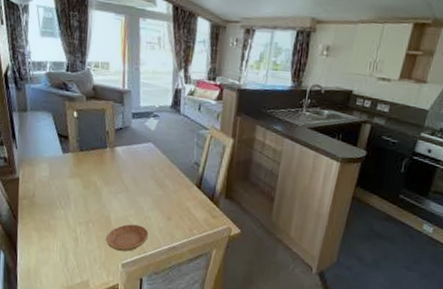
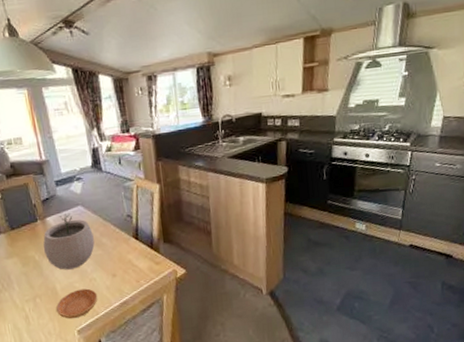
plant pot: none [106,146,158,203] -> present [43,213,95,270]

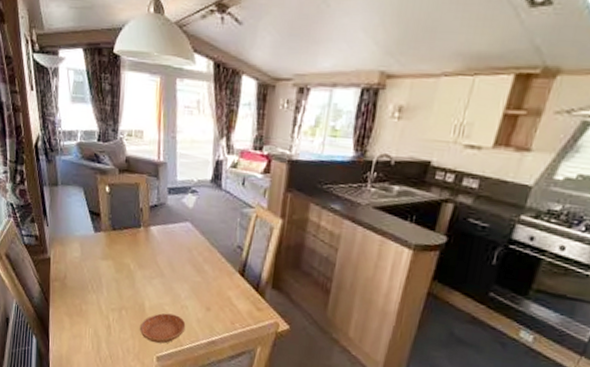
plant pot: present [43,213,95,270] -> none [140,226,196,290]

